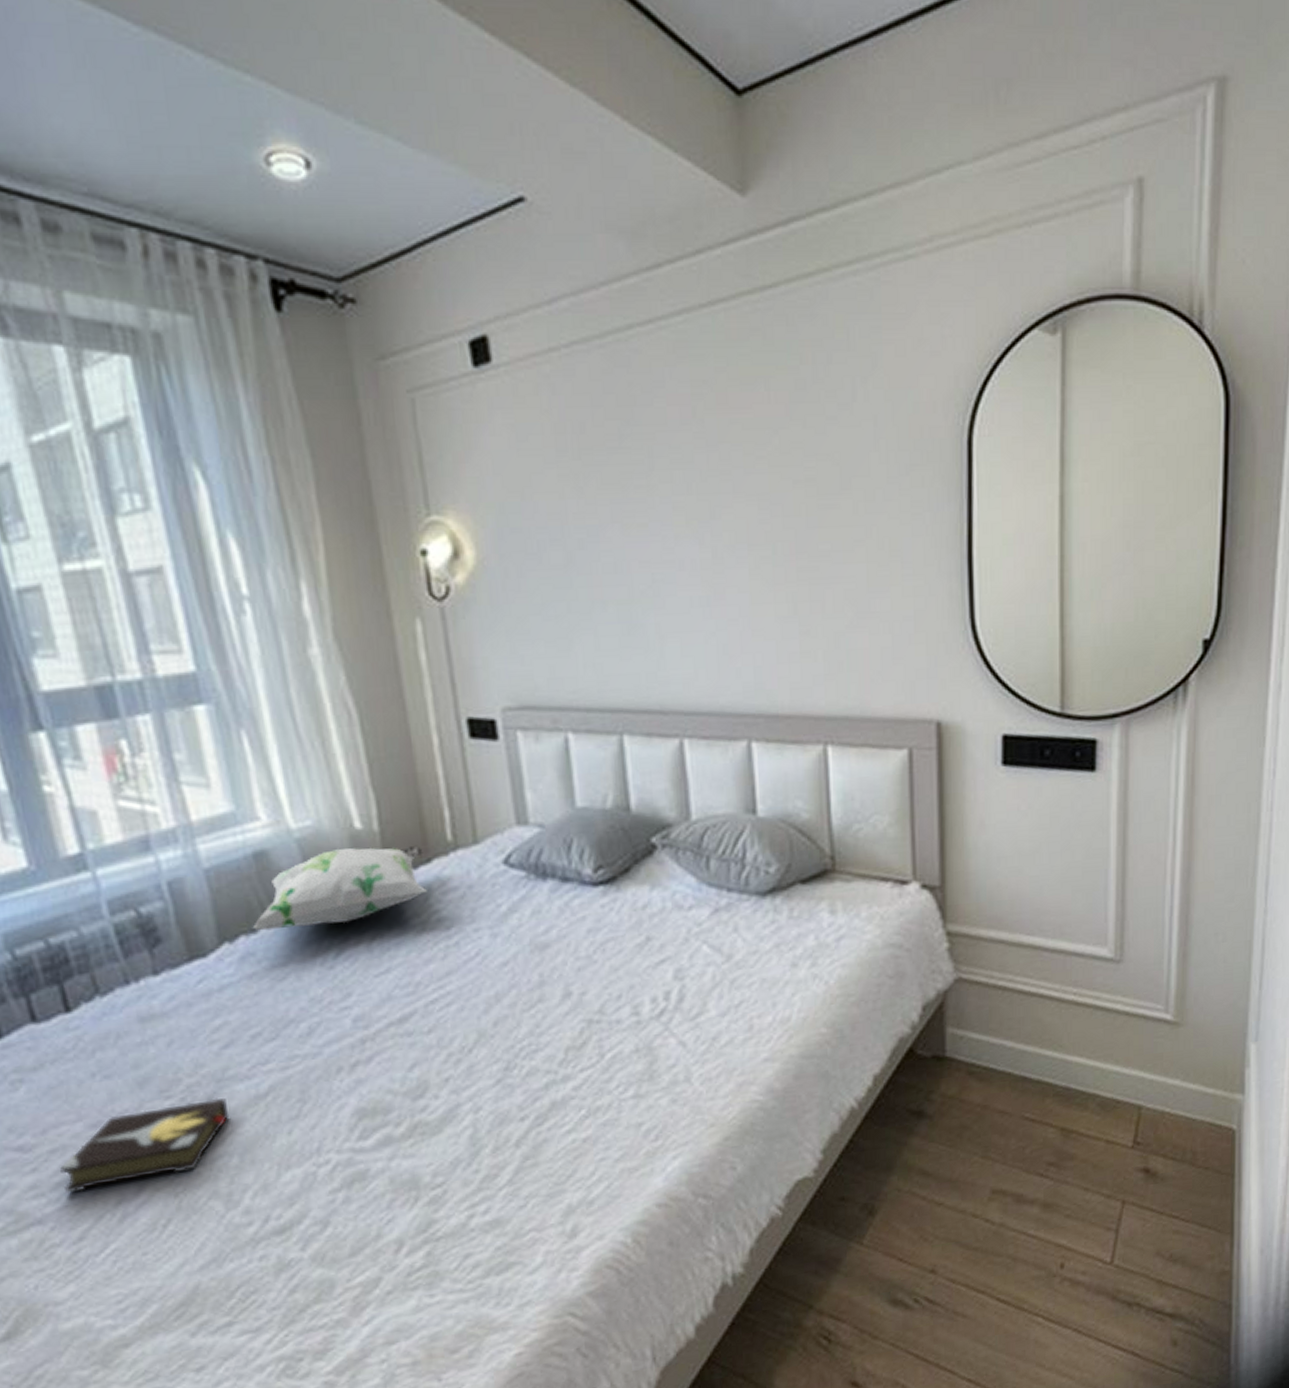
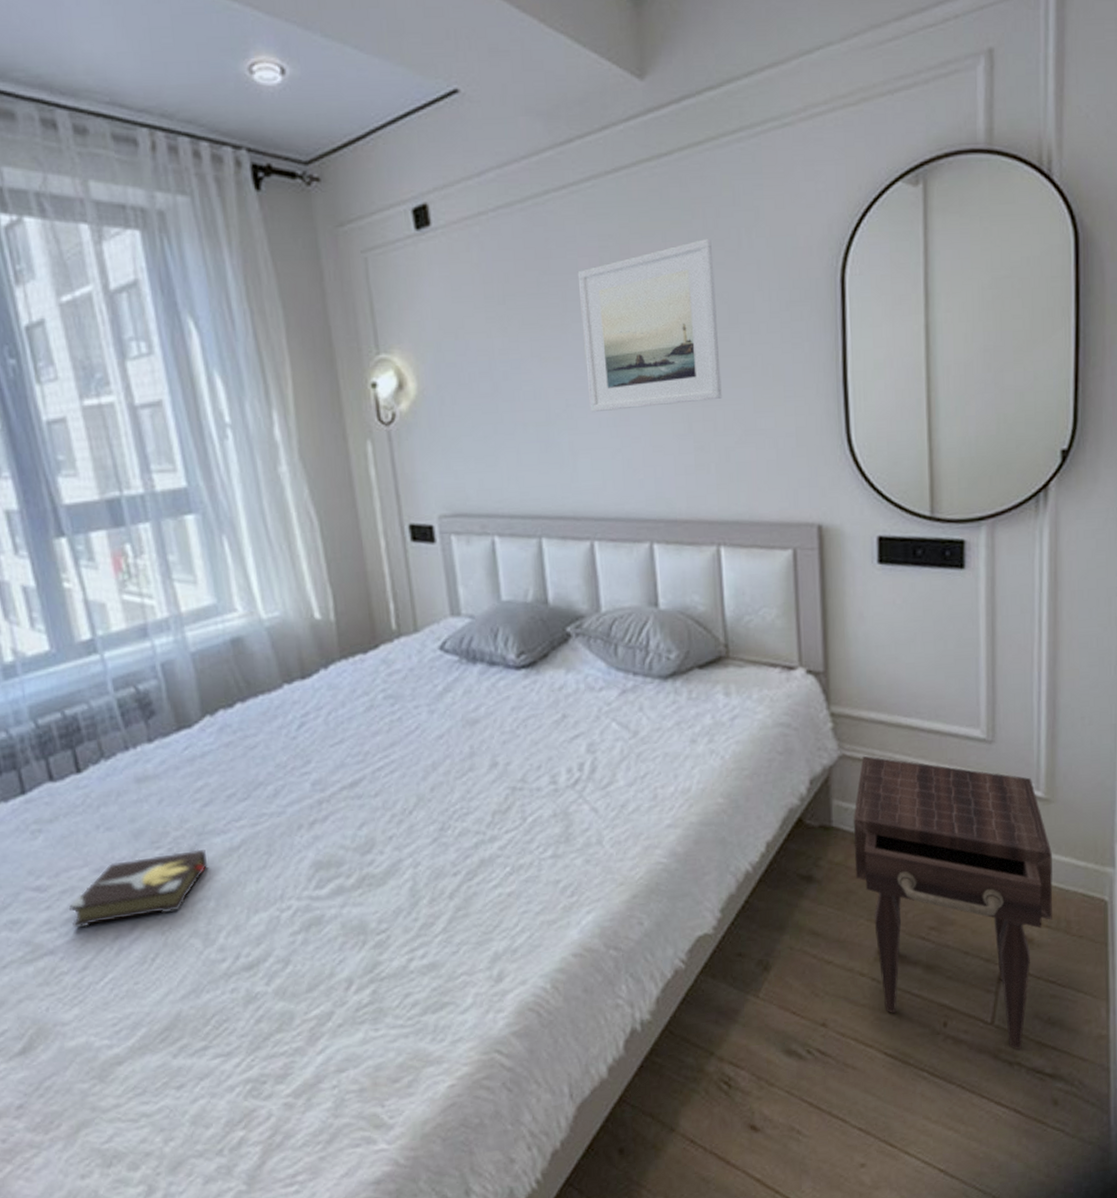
decorative pillow: present [253,845,427,931] -> none [230,633,375,706]
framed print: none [666,387,832,590] -> present [577,238,722,413]
nightstand: none [968,978,1179,1290] -> present [853,755,1053,1050]

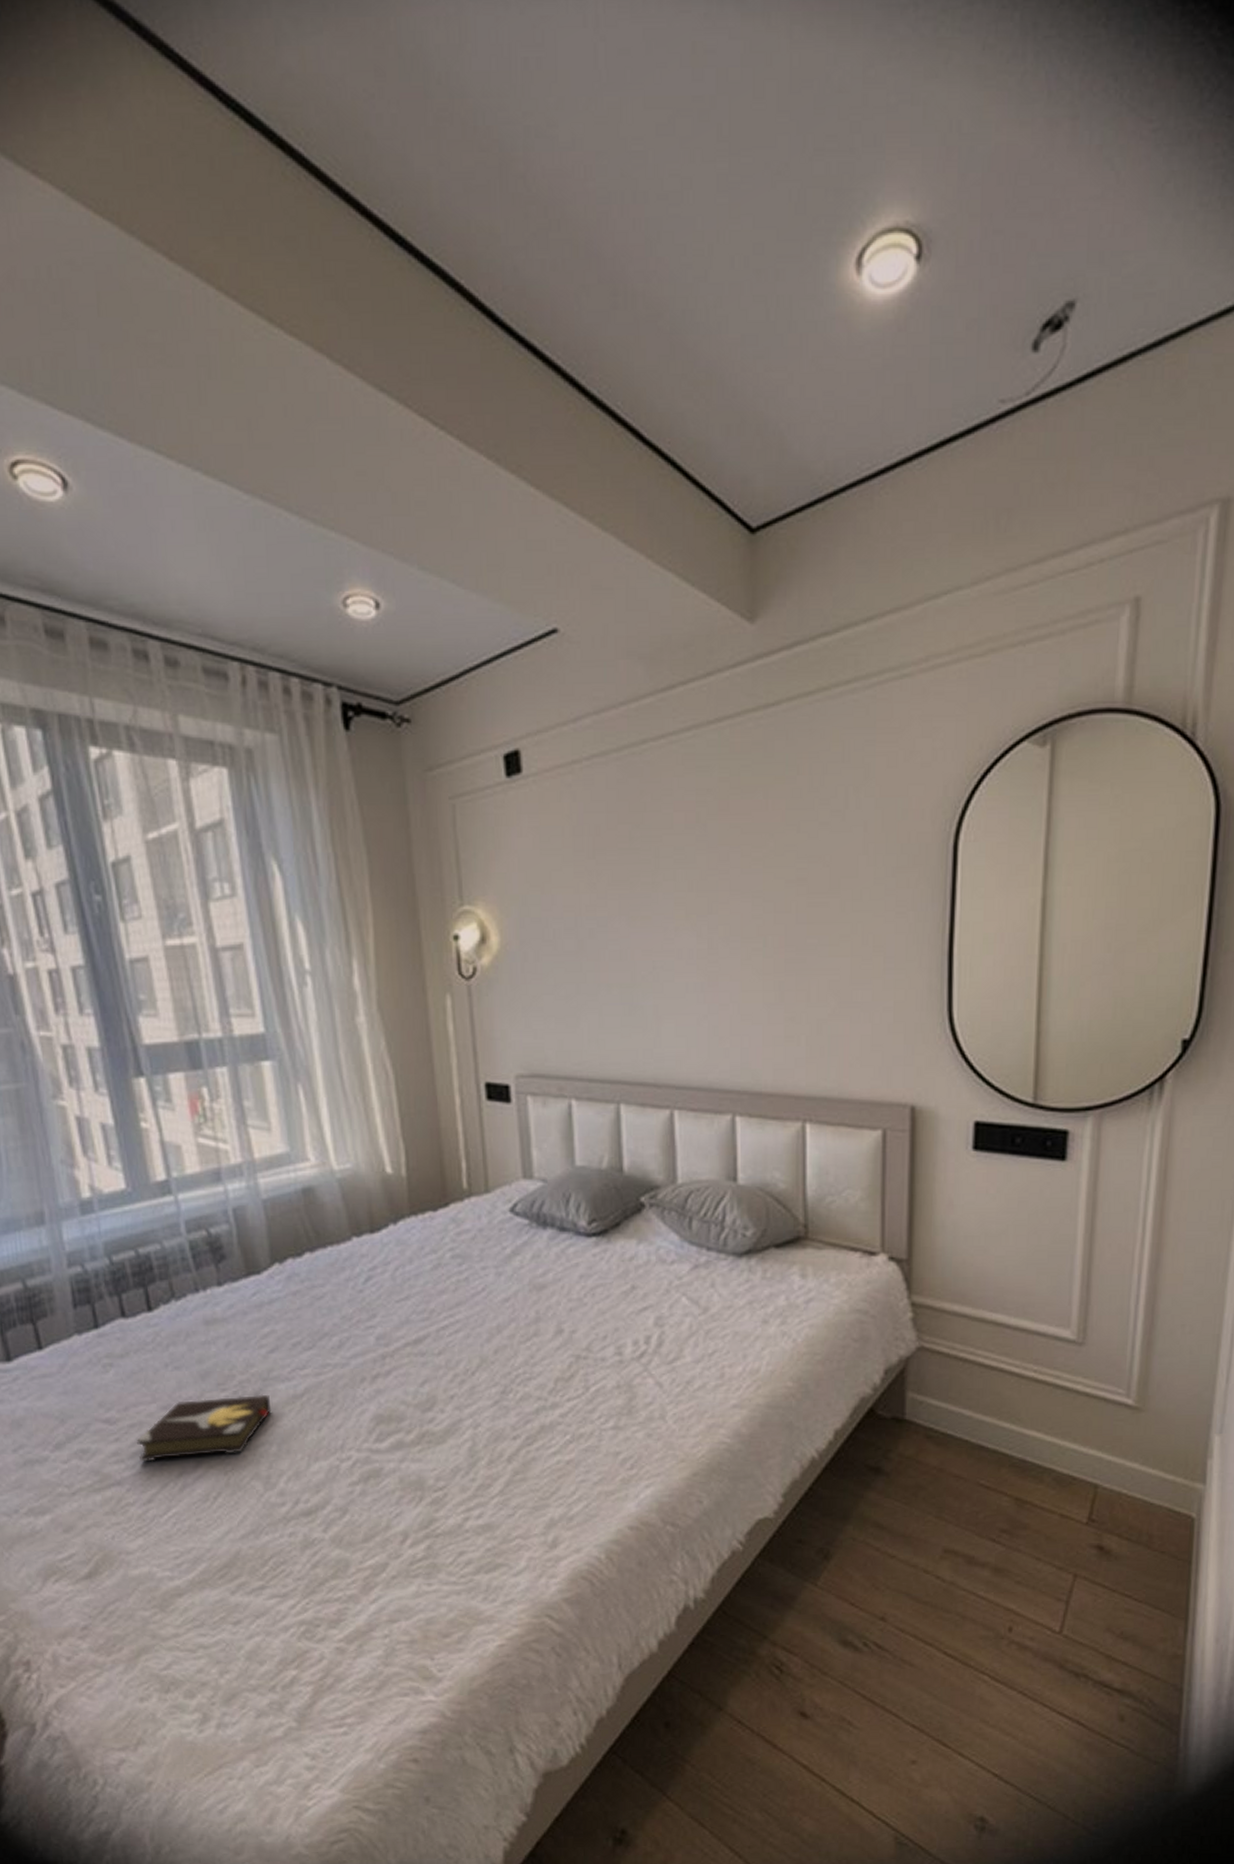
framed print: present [577,238,722,413] -> none [672,796,818,977]
nightstand: present [853,755,1053,1050] -> none [926,1349,1138,1662]

